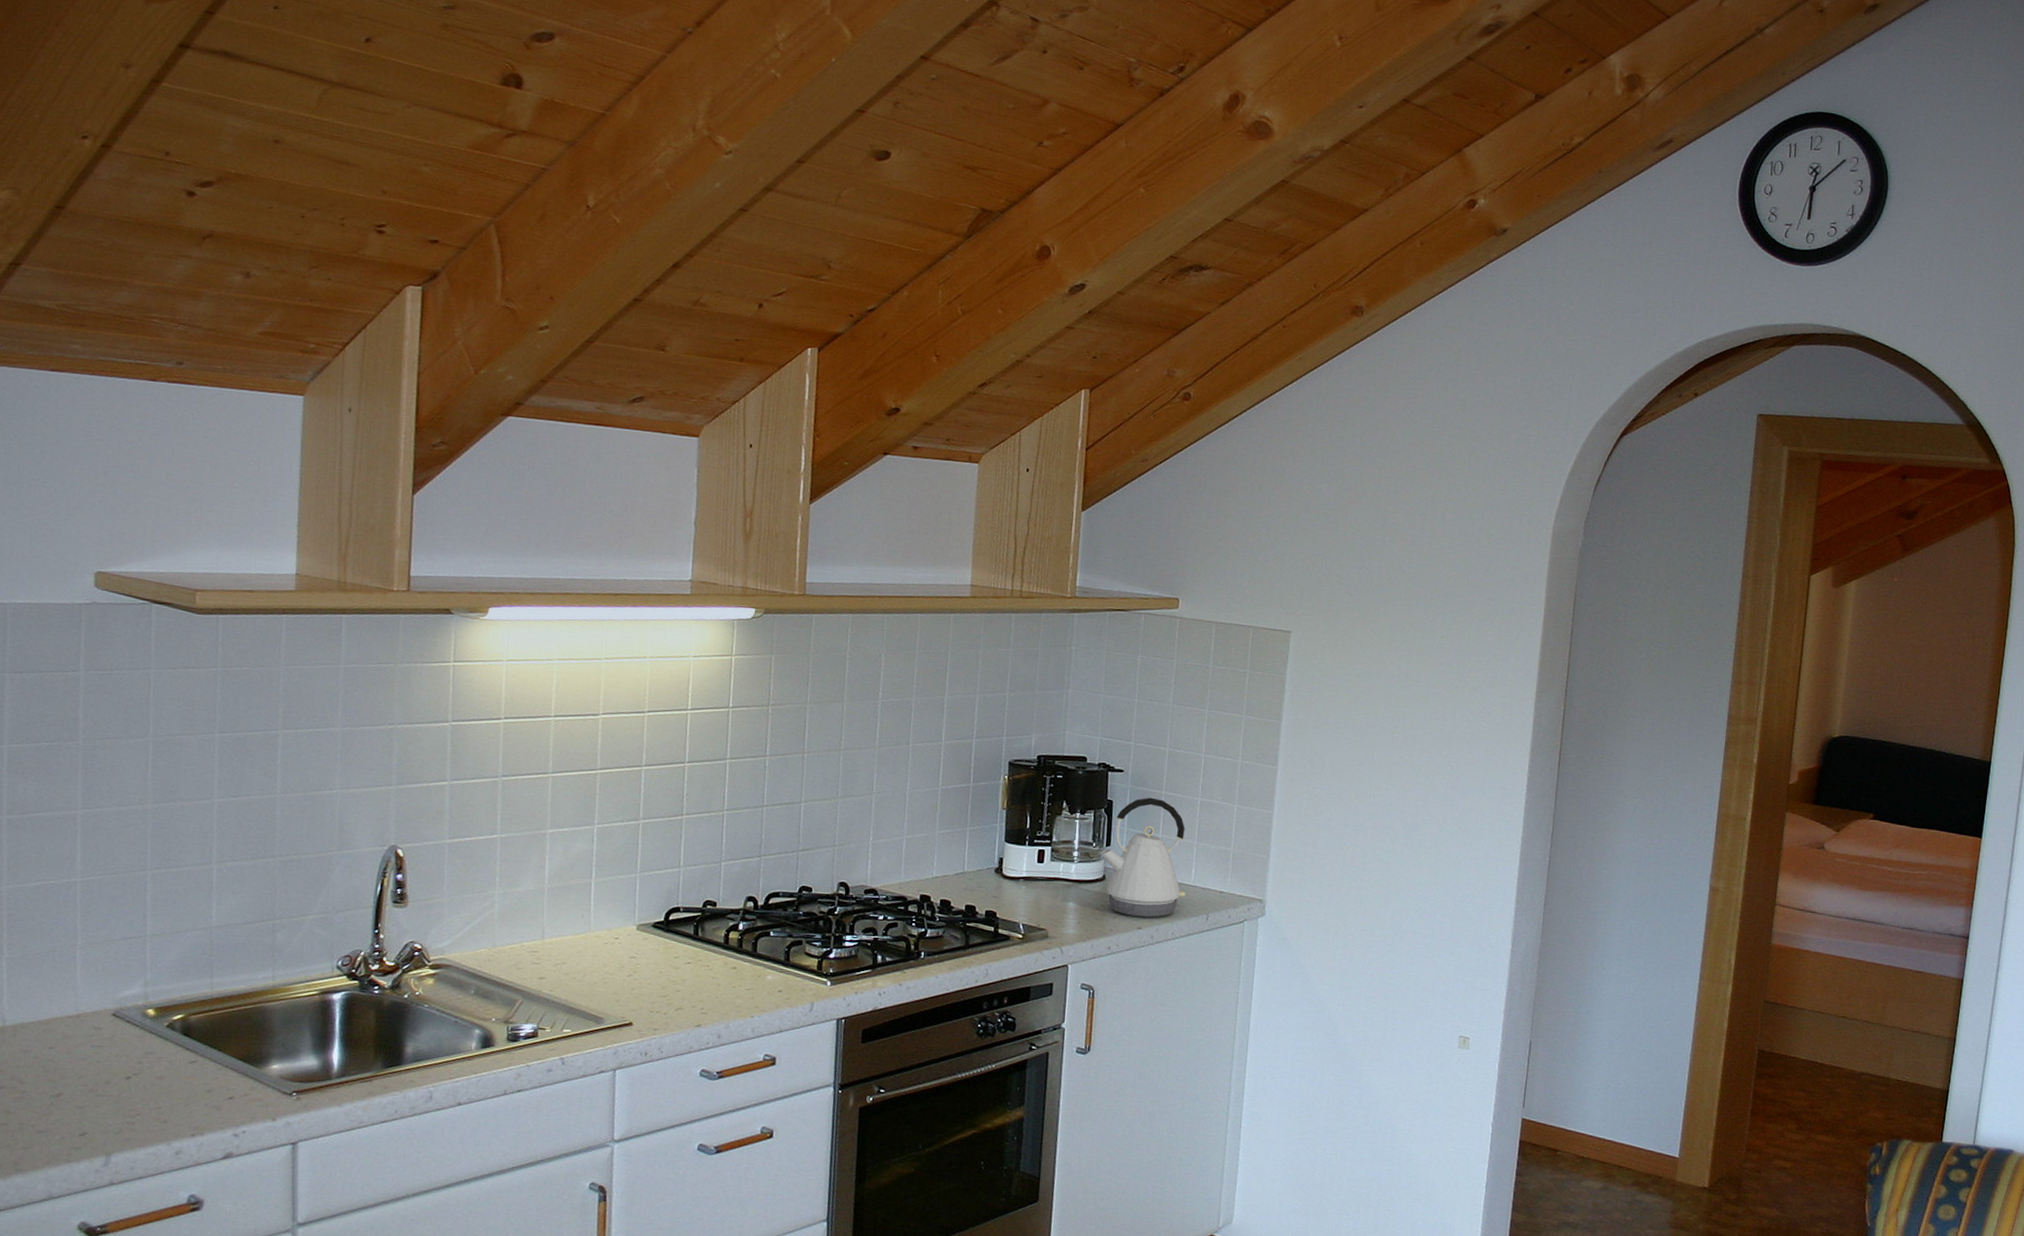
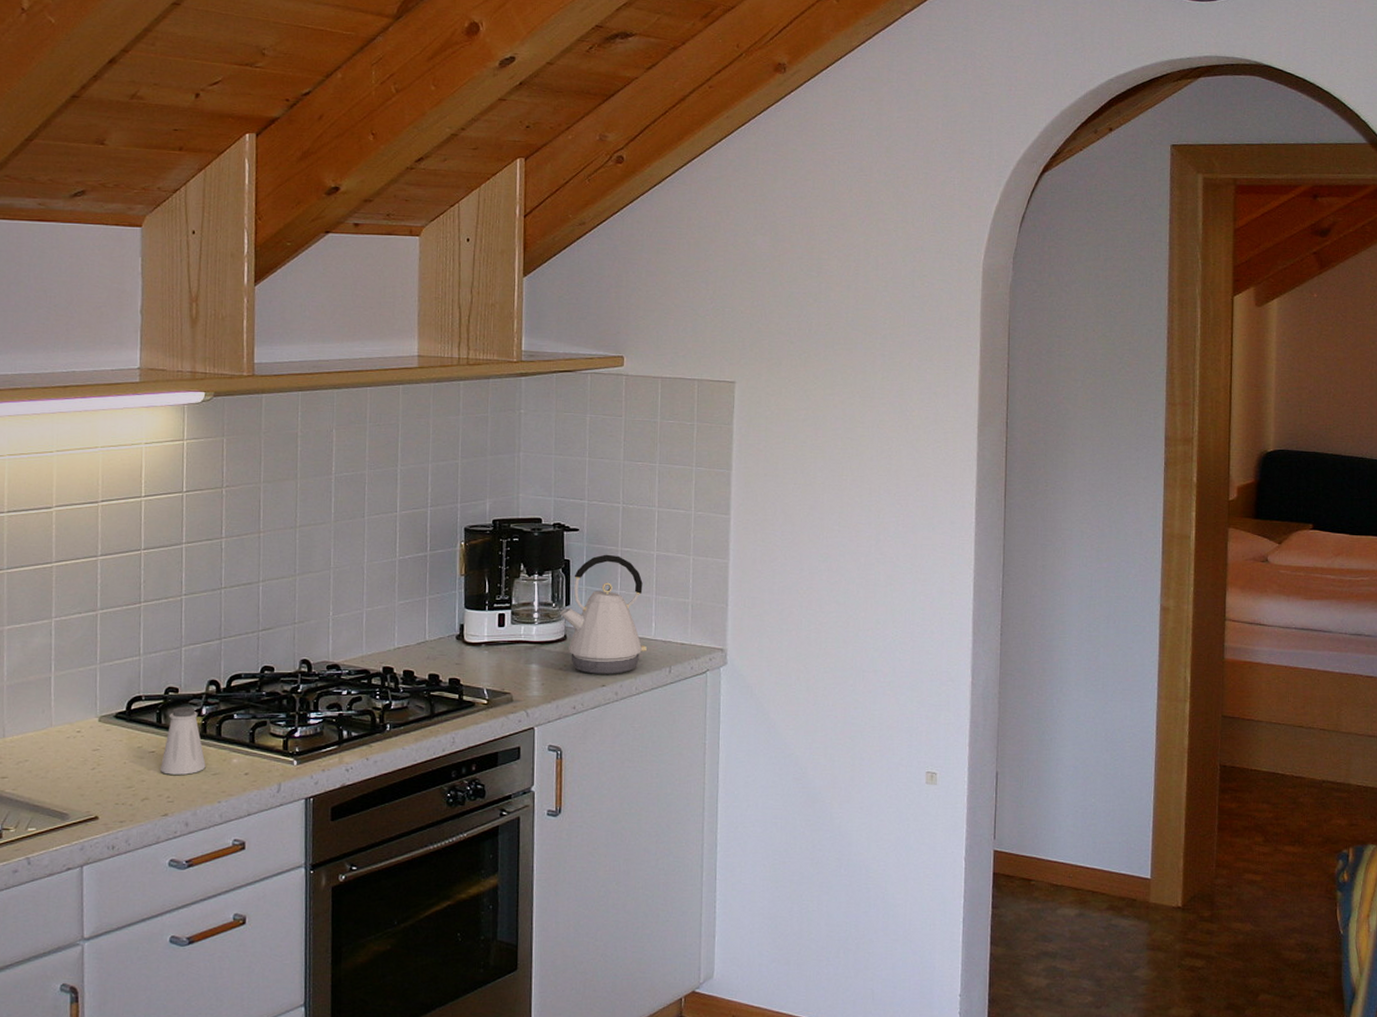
saltshaker: none [695,920,741,988] -> present [160,706,206,775]

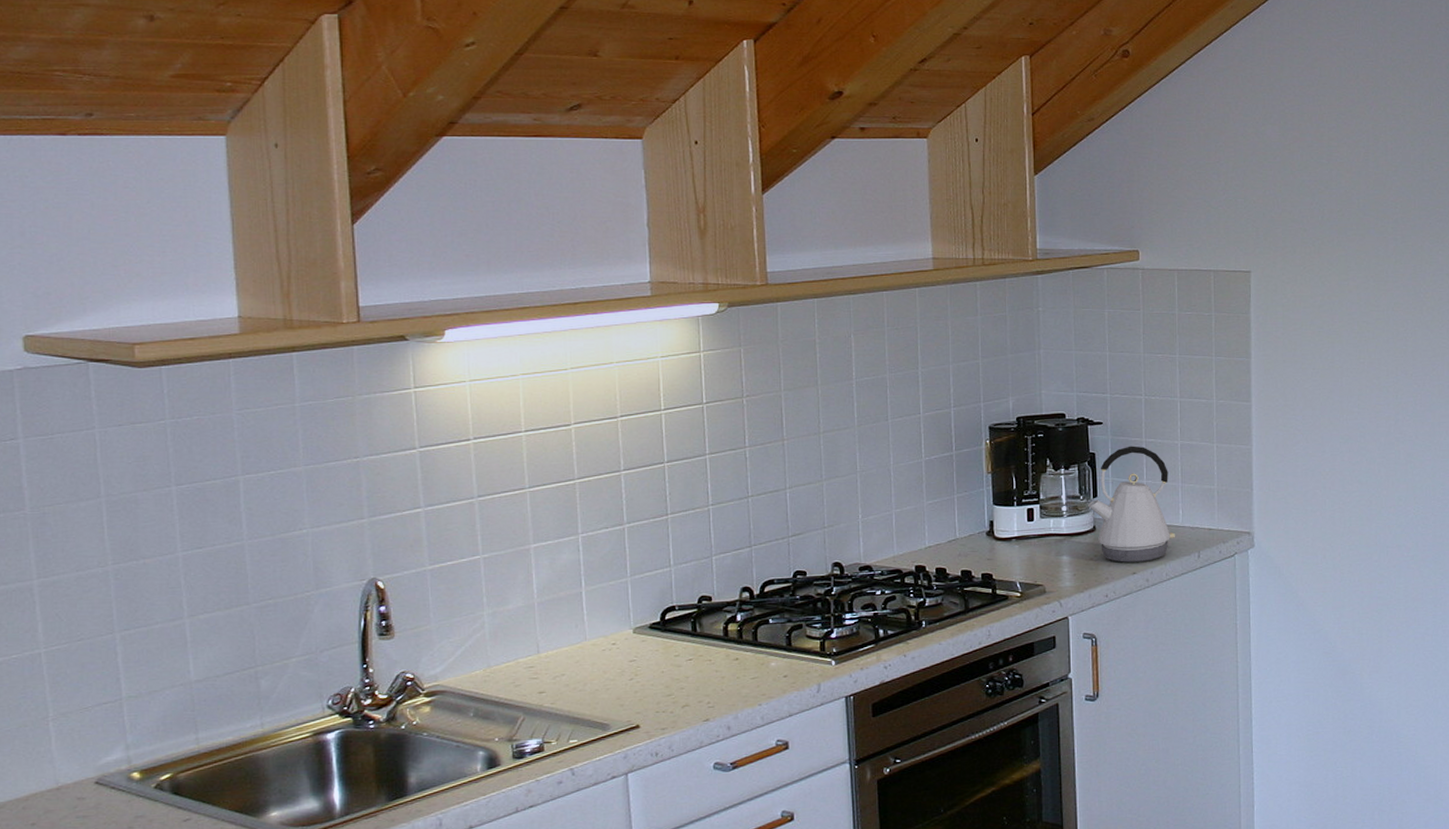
saltshaker: present [160,706,206,775] -> none [699,614,744,681]

